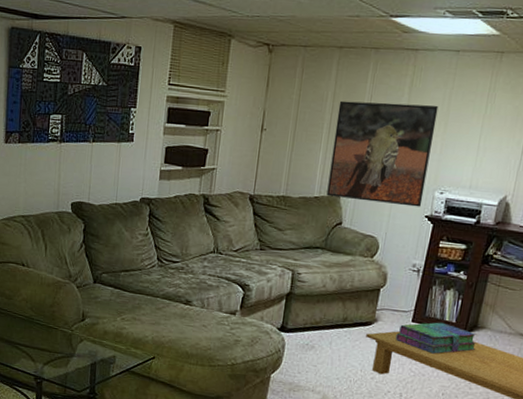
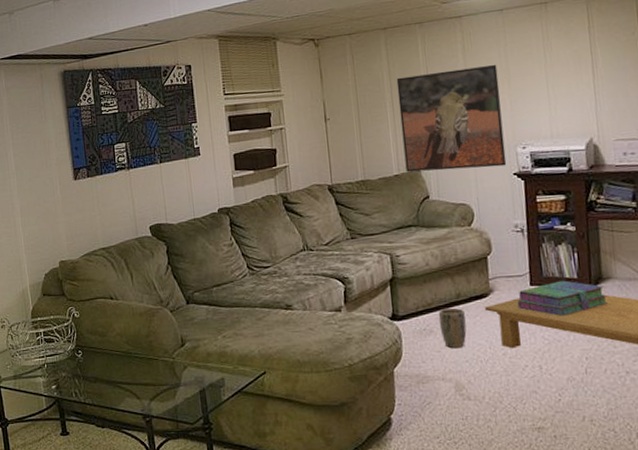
plant pot: none [321,328,347,366] -> present [438,307,467,348]

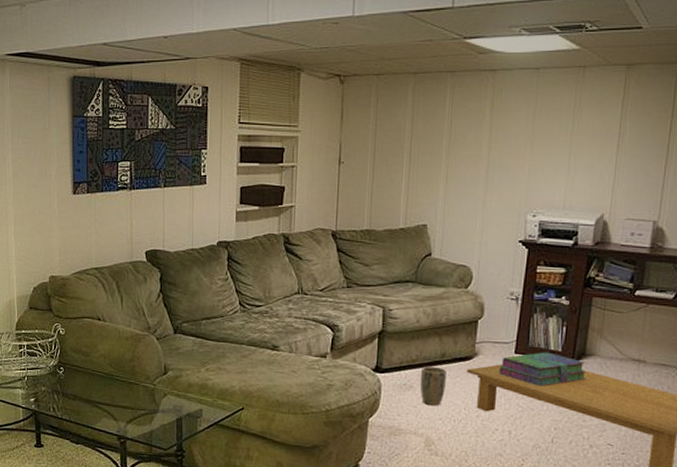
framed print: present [396,64,507,172] -> none [412,125,523,232]

